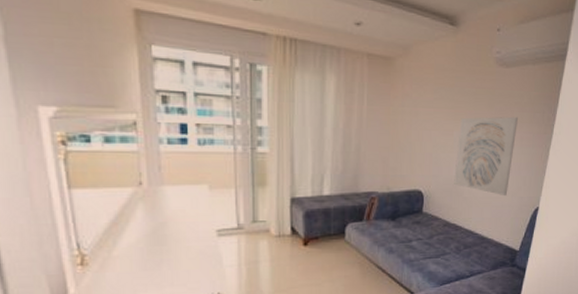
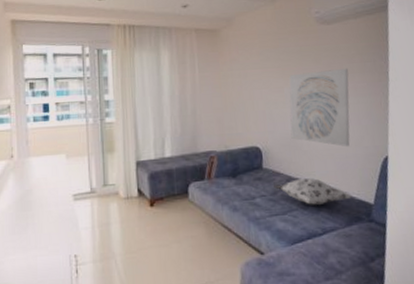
decorative pillow: none [431,223,502,250] -> present [274,178,353,205]

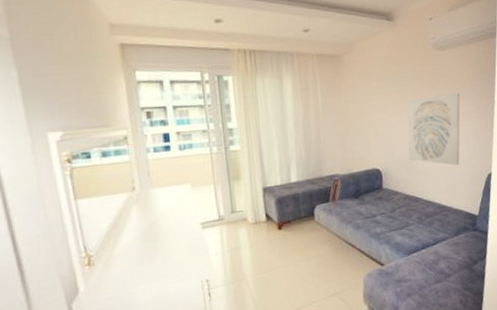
decorative pillow: present [274,178,353,205] -> none [392,195,461,220]

